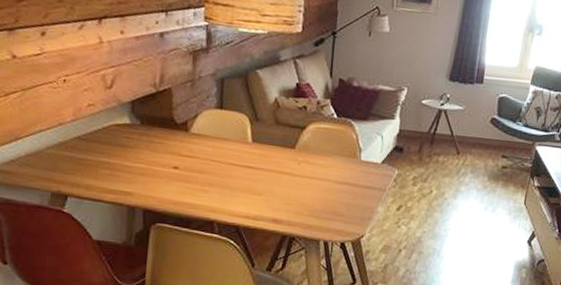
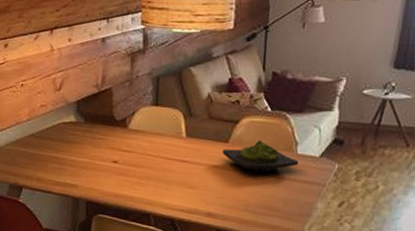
wasabi: none [289,146,362,178] -> present [222,140,299,173]

